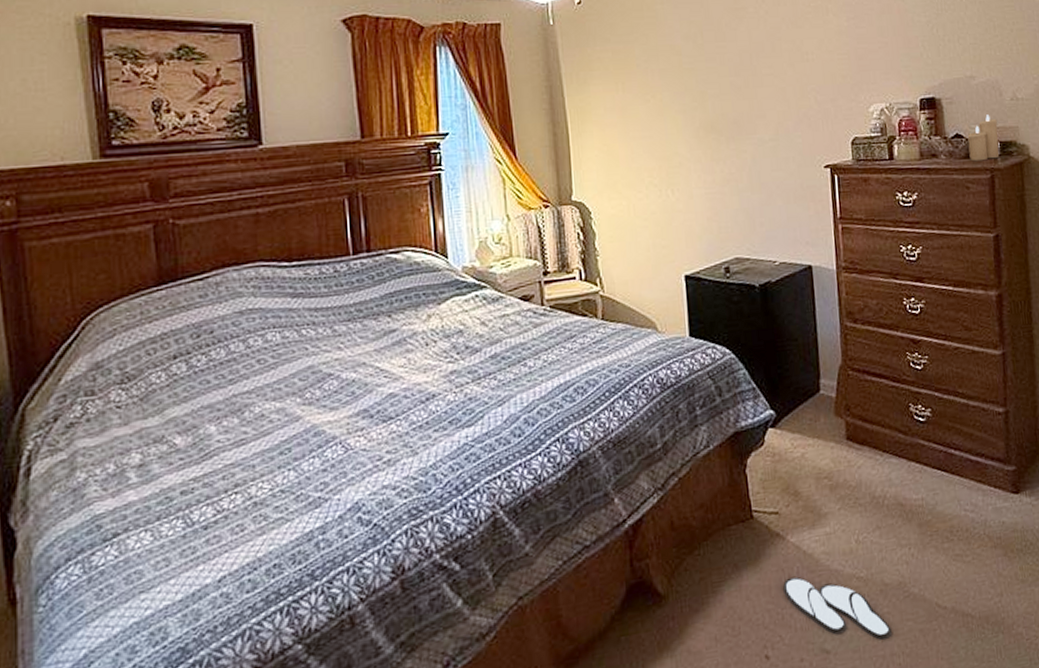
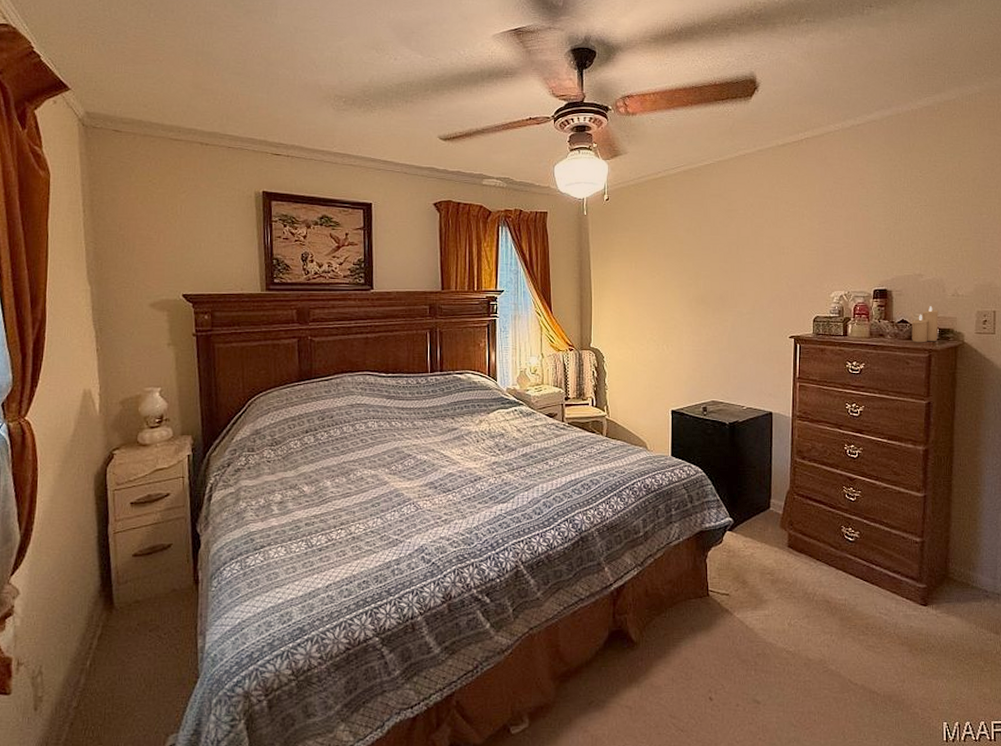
slippers: present [783,576,892,640] -> none [728,643,811,700]

